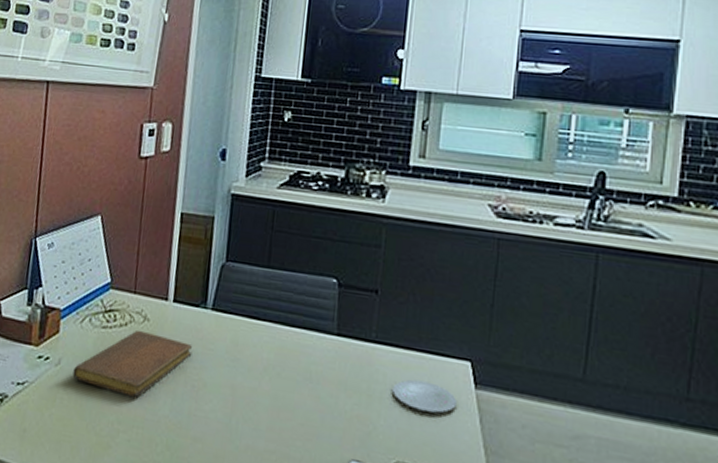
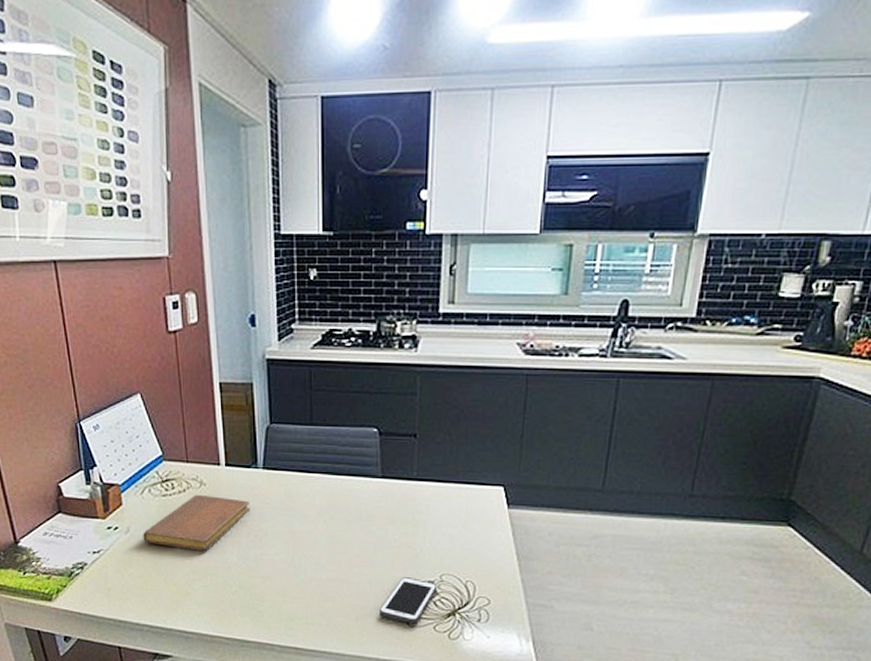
plate: present [393,379,457,413] -> none [435,507,492,532]

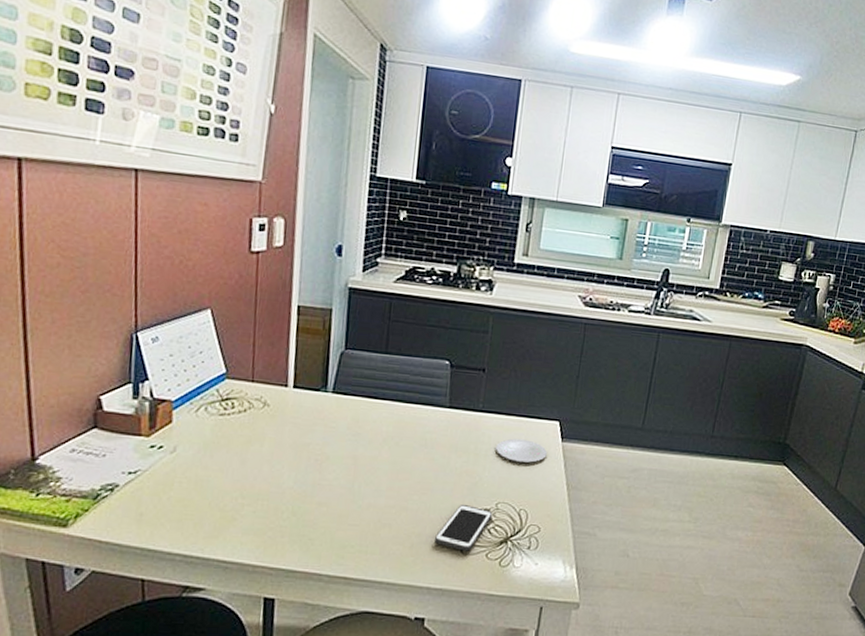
notebook: present [143,494,251,551] -> none [190,415,314,474]
plate: none [435,507,492,532] -> present [496,438,547,463]

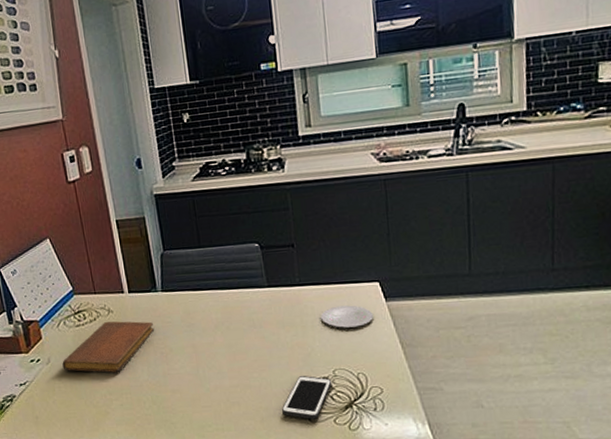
notebook: none [190,415,314,474] -> present [62,321,155,373]

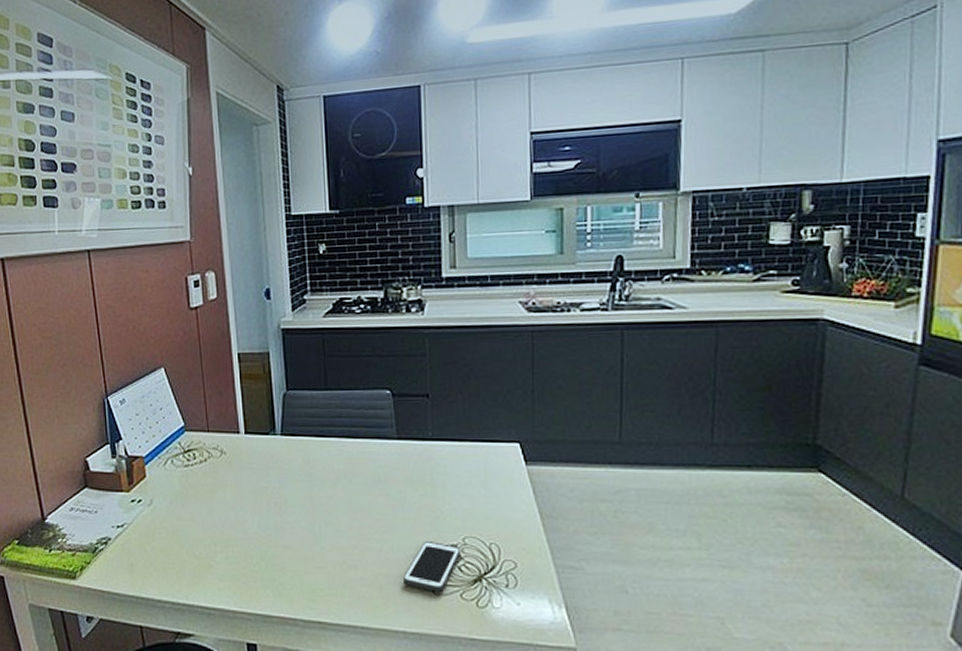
notebook: present [62,321,155,373] -> none [165,463,270,521]
plate: present [321,305,373,328] -> none [453,466,511,491]

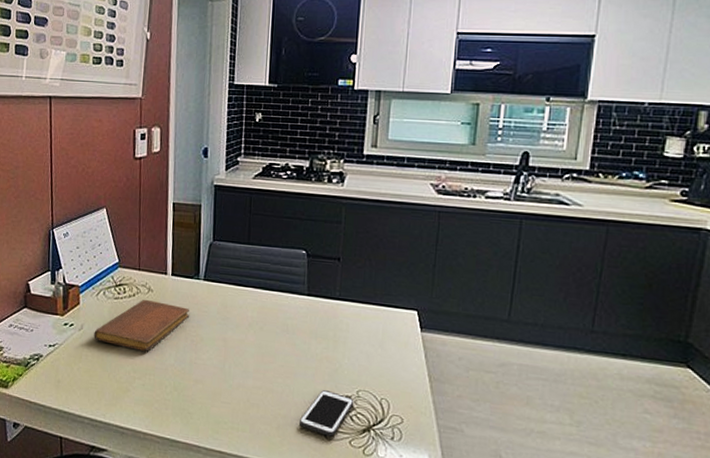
notebook: none [165,463,270,521] -> present [94,299,190,352]

